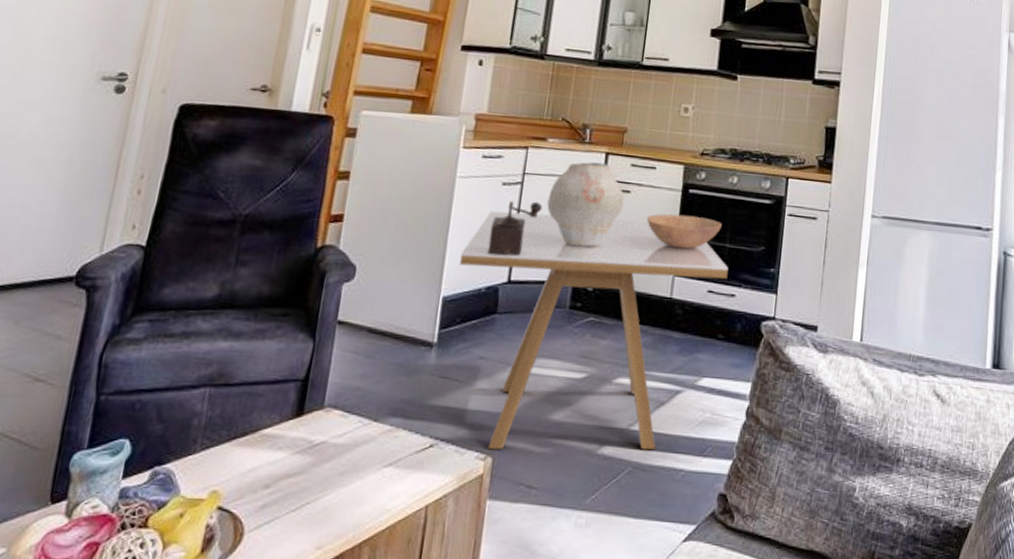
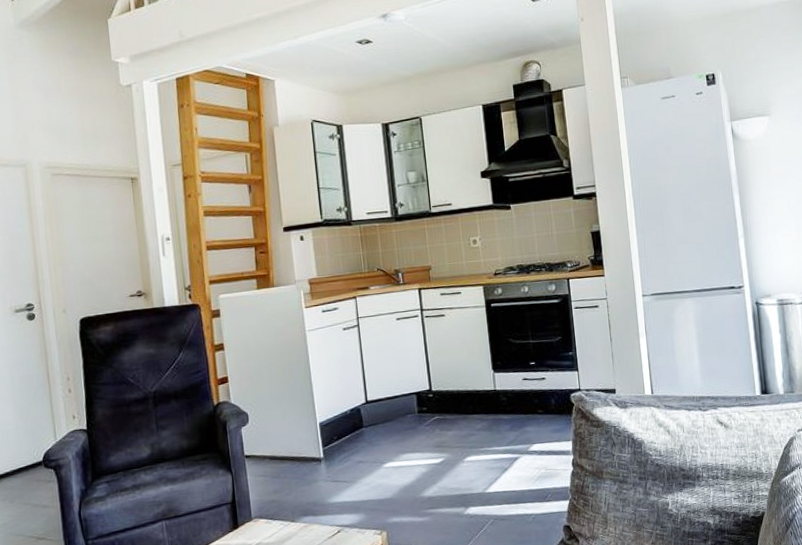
dining table: present [460,211,729,451] -> none [325,335,536,527]
pepper mill: present [487,200,543,256] -> none [342,337,379,385]
vase: present [547,162,625,247] -> none [381,297,442,366]
bowl: present [646,213,722,249] -> none [462,323,523,352]

